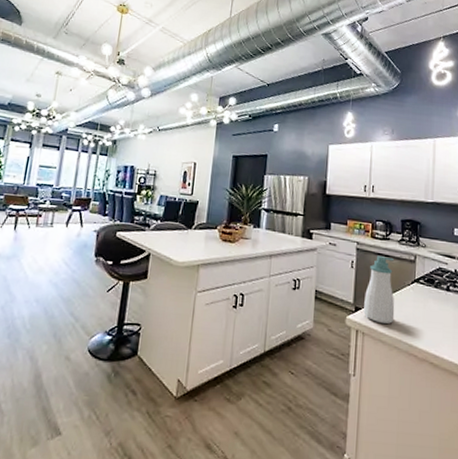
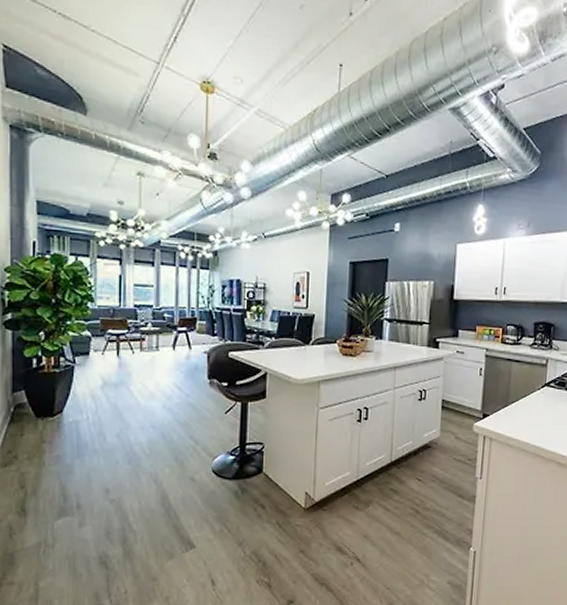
soap bottle: present [364,256,395,324] -> none [491,361,524,428]

